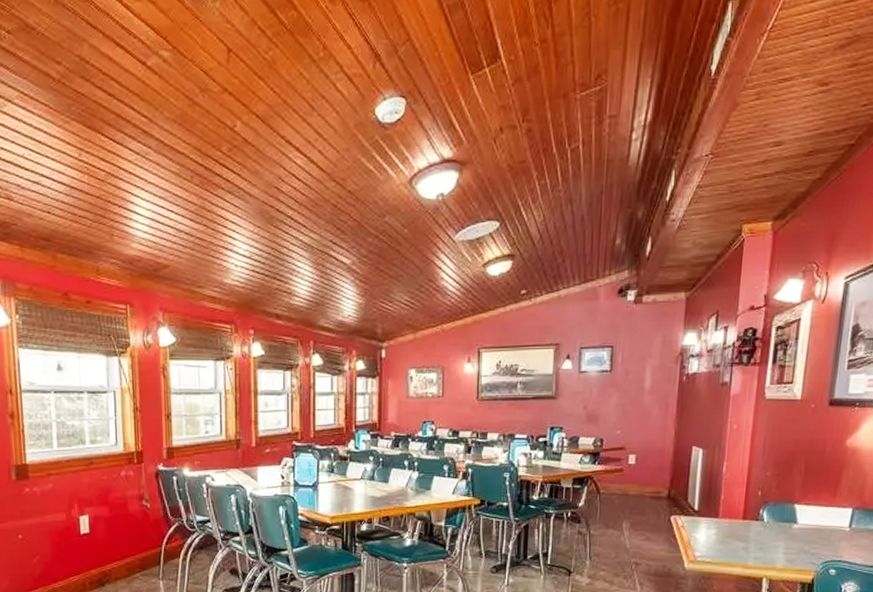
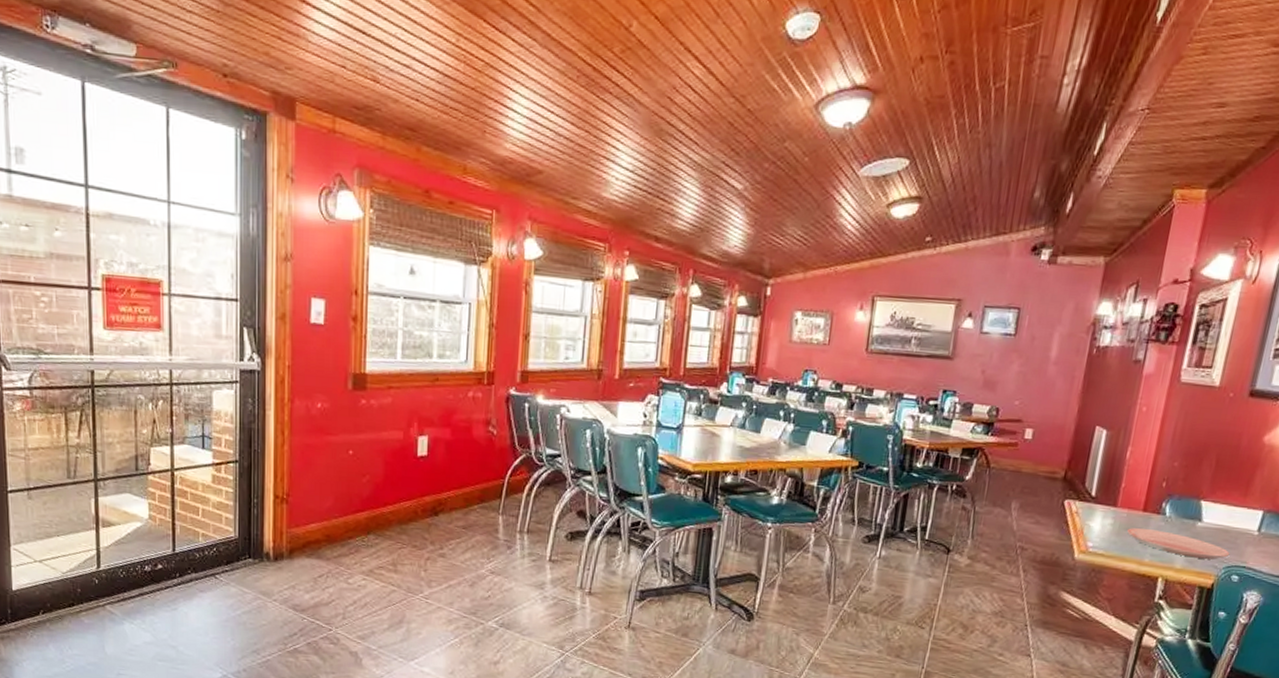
plate: none [730,535,826,557] -> present [1127,528,1230,560]

